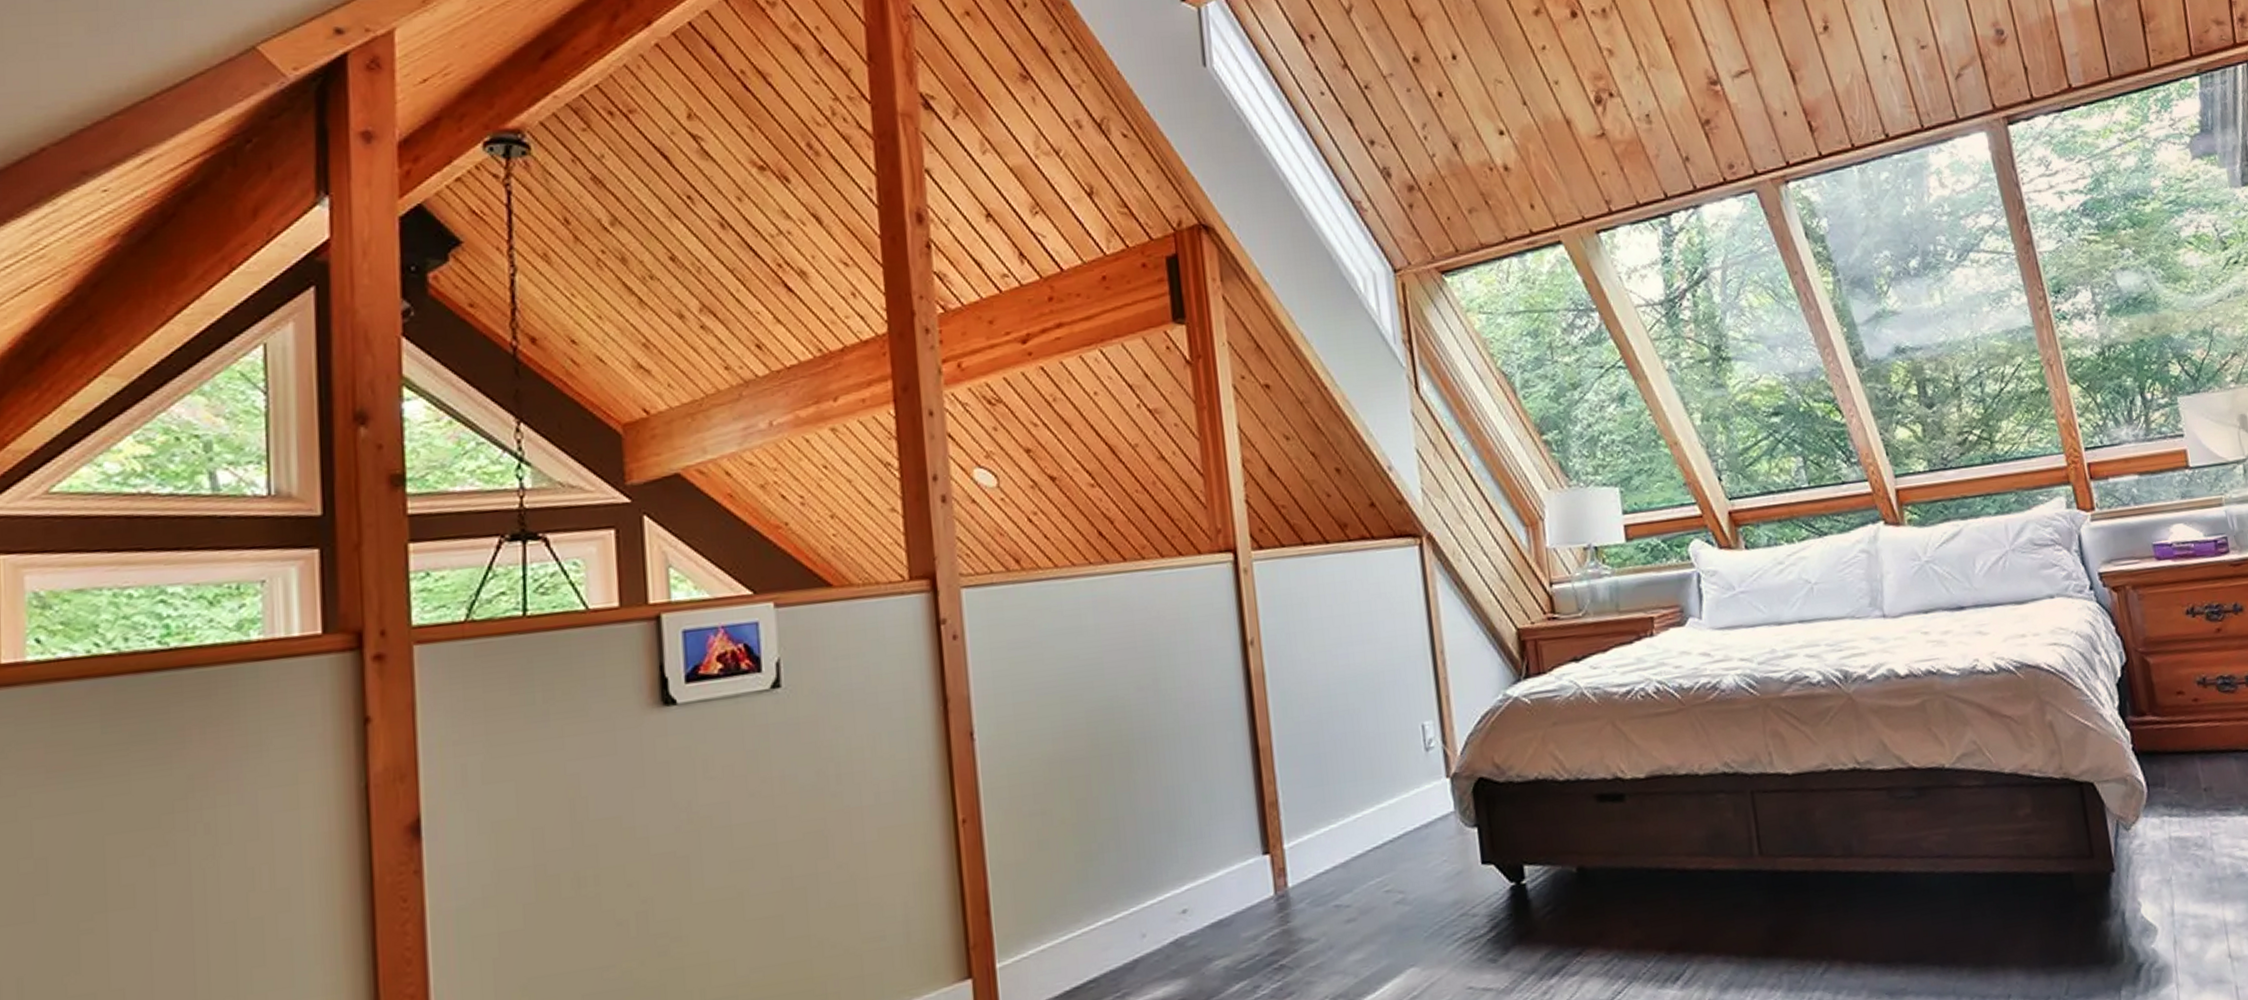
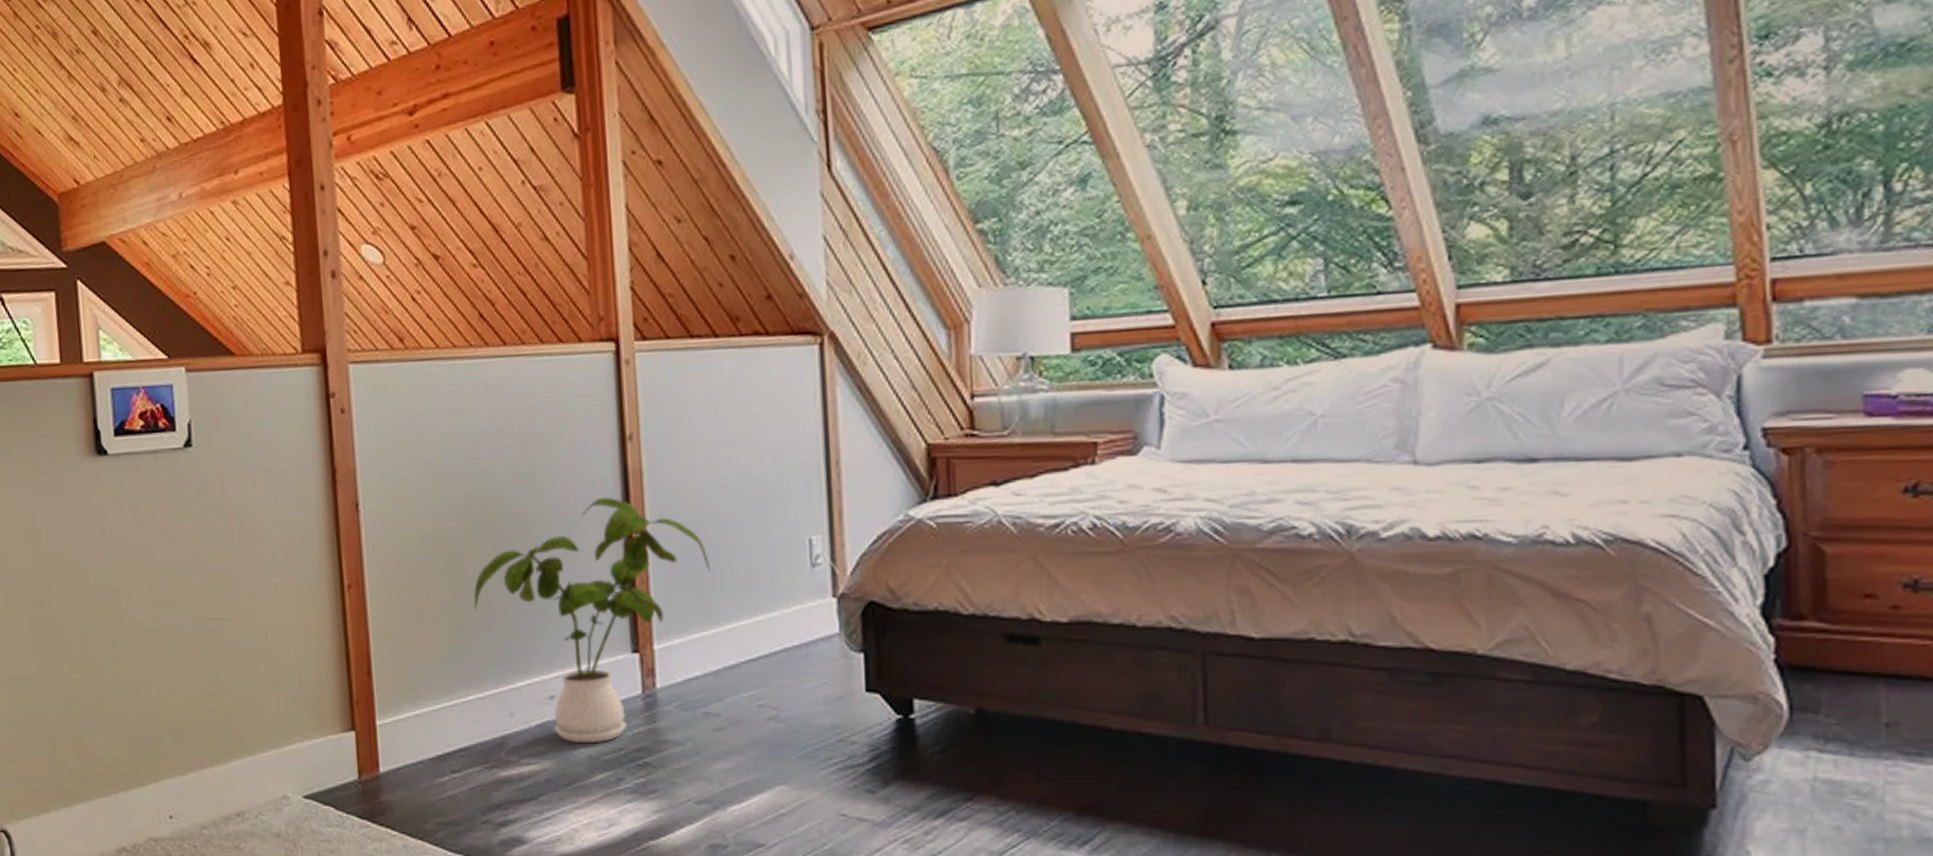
house plant: none [1100,702,1334,956] -> present [473,497,711,744]

